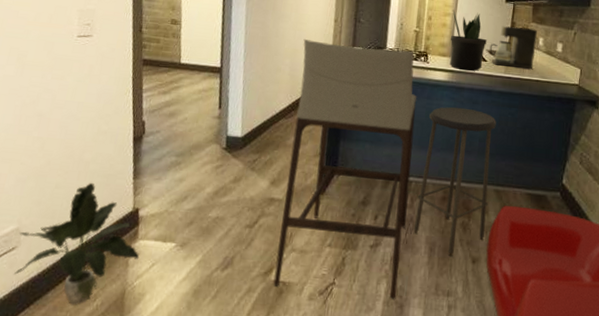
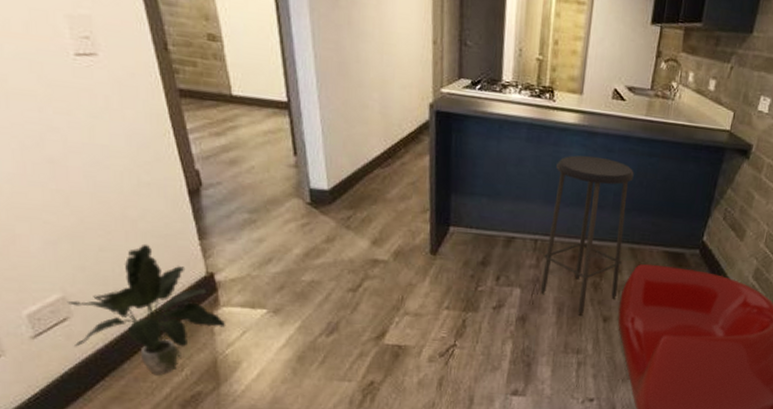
bar stool: present [273,38,417,299] -> none [387,65,541,358]
planter: present [450,10,487,71] -> none [581,32,626,112]
coffee maker: present [489,26,538,69] -> none [629,55,688,111]

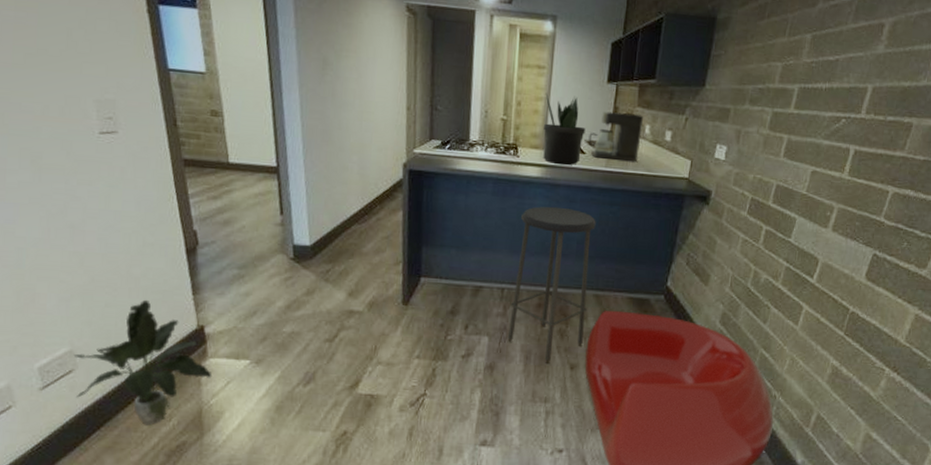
planter: none [581,32,626,112] -> present [543,93,586,165]
coffee maker: none [629,55,688,111] -> present [588,111,644,161]

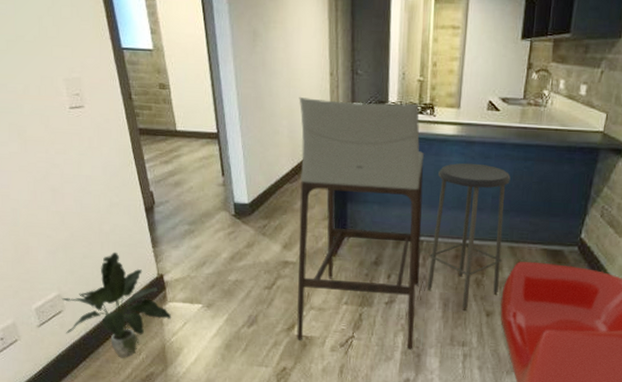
bar stool: none [360,130,507,407] -> present [296,96,424,350]
planter: present [543,93,586,165] -> none [458,53,500,122]
coffee maker: present [588,111,644,161] -> none [503,68,559,116]

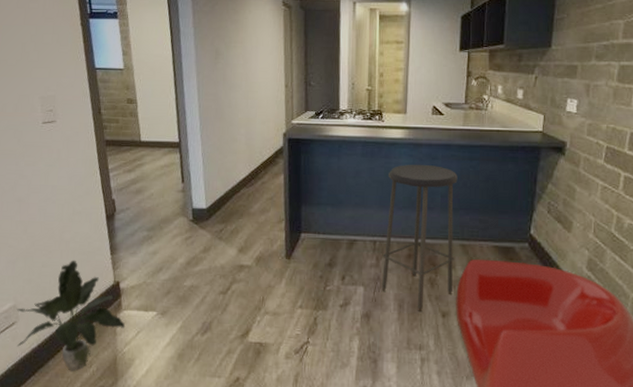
bar stool: present [296,96,424,350] -> none [250,107,375,355]

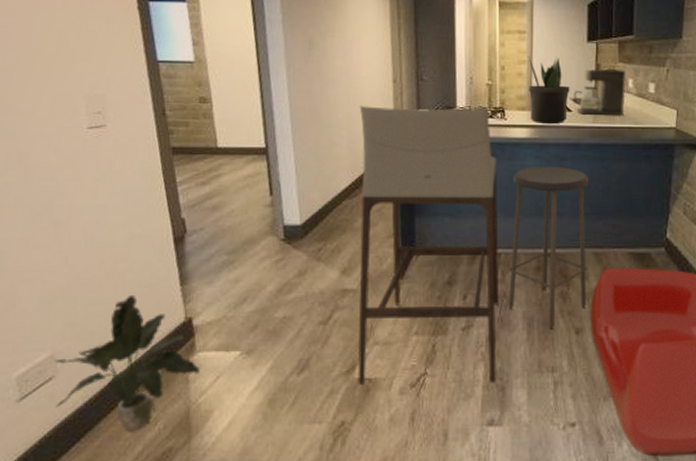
bar stool: none [250,107,375,355] -> present [357,105,500,385]
planter: none [404,64,442,126] -> present [528,56,570,123]
coffee maker: none [446,76,496,119] -> present [574,69,626,115]

